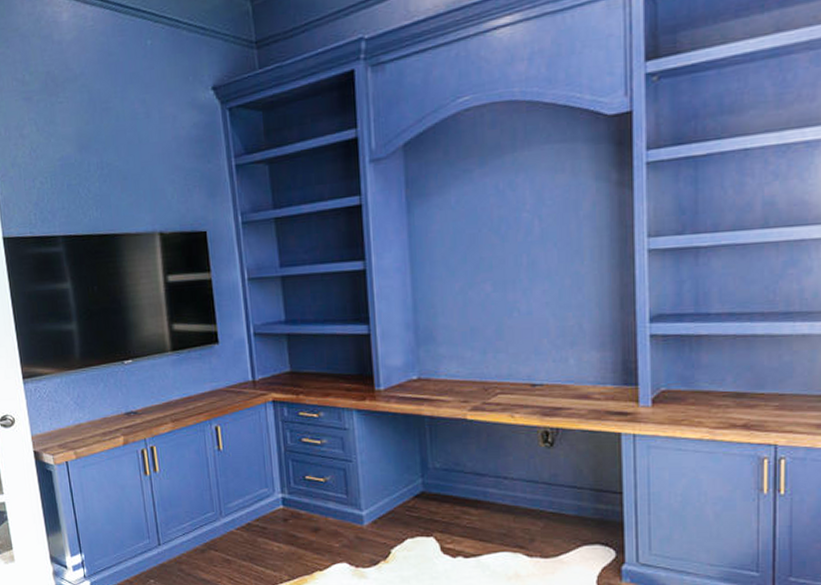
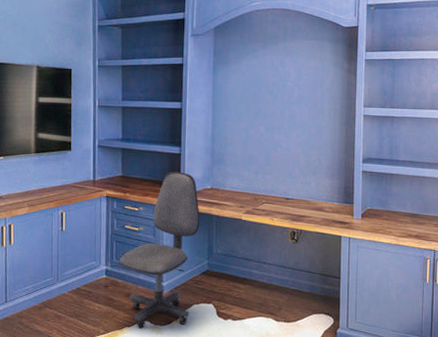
office chair: none [298,359,406,573] -> present [118,171,200,329]

